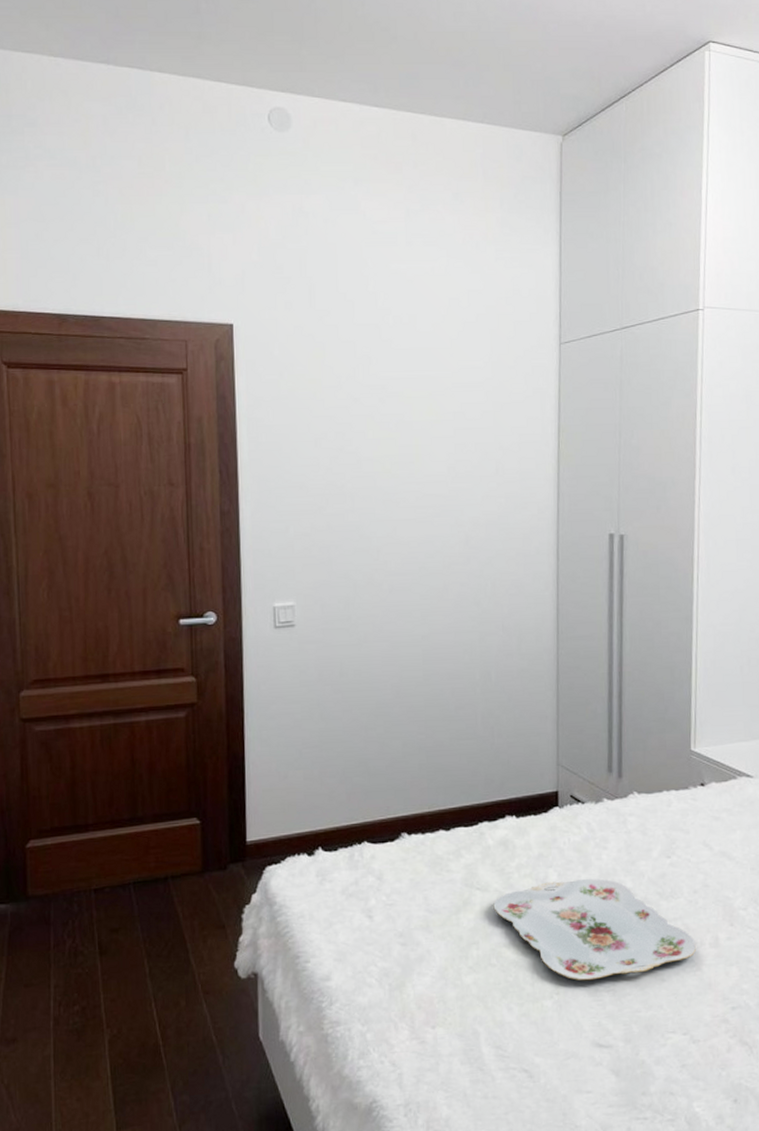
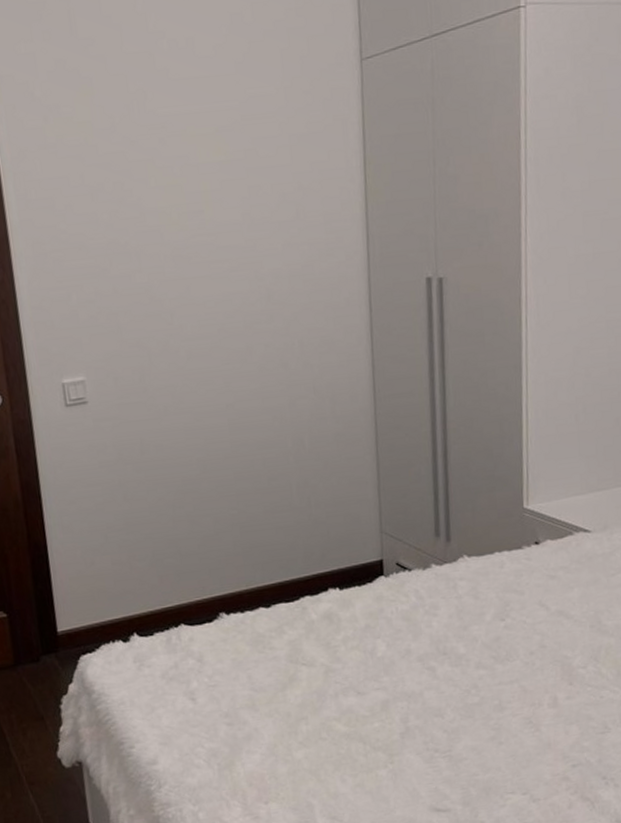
serving tray: present [493,878,697,981] -> none [320,646,535,749]

